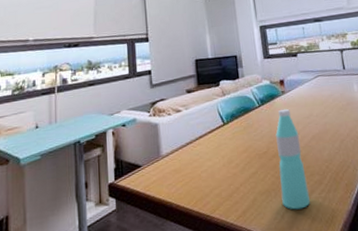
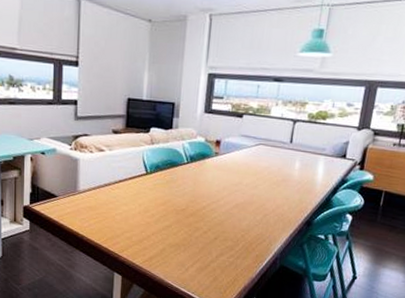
water bottle: present [275,108,310,210] -> none [189,171,223,267]

